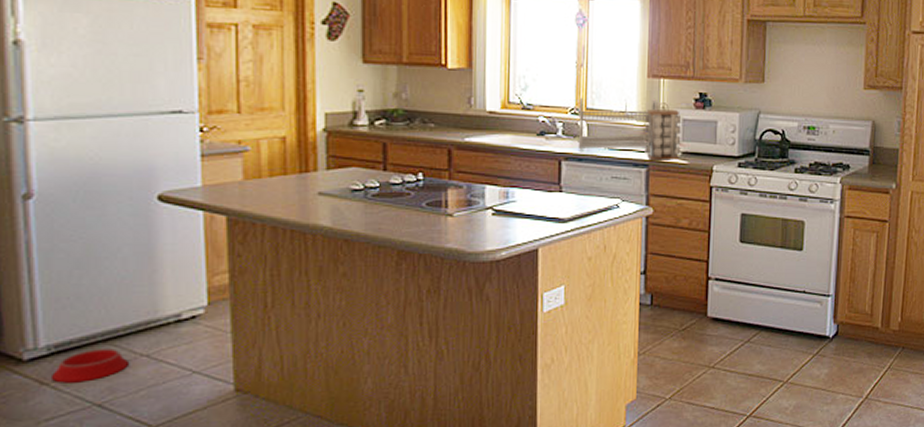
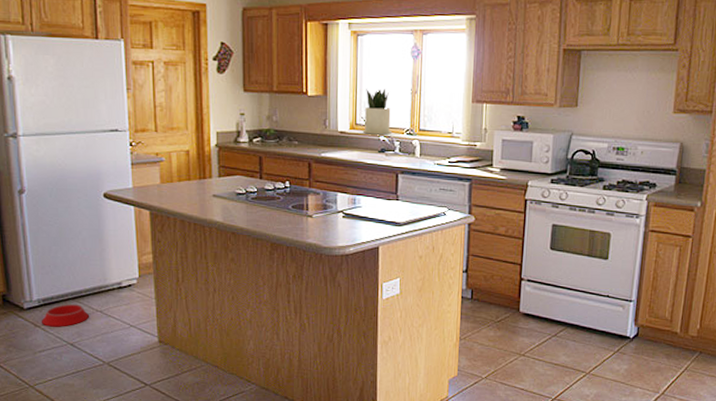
planter: none [517,61,554,115] -> present [362,88,393,135]
dish rack: present [577,98,658,151] -> none [411,121,481,166]
spice rack: present [644,102,682,162] -> none [468,125,501,177]

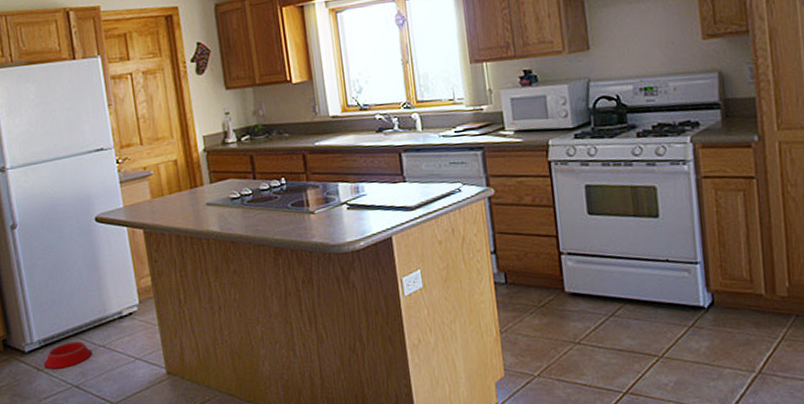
planter: present [362,88,393,135] -> none [353,63,388,115]

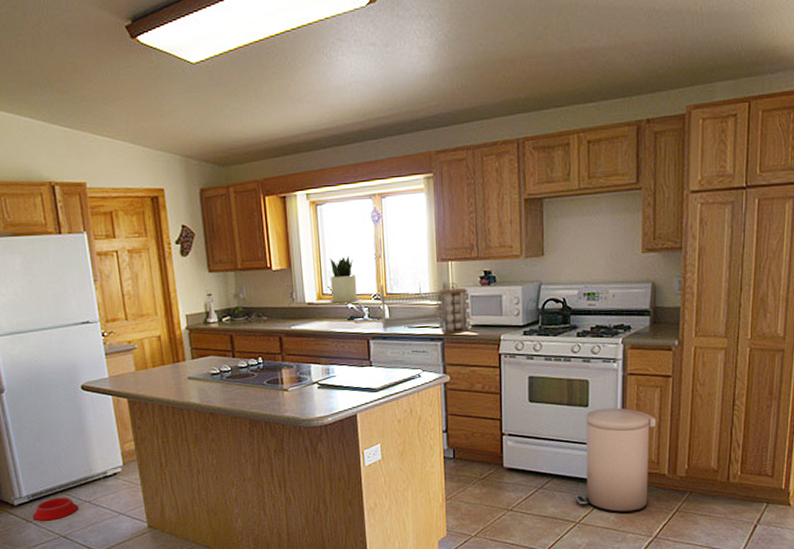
planter: none [353,63,388,115] -> present [330,256,360,303]
dish rack: none [409,82,485,142] -> present [379,279,448,331]
spice rack: none [472,85,514,143] -> present [436,282,471,335]
pedal bin: none [653,216,745,345] -> present [574,407,656,514]

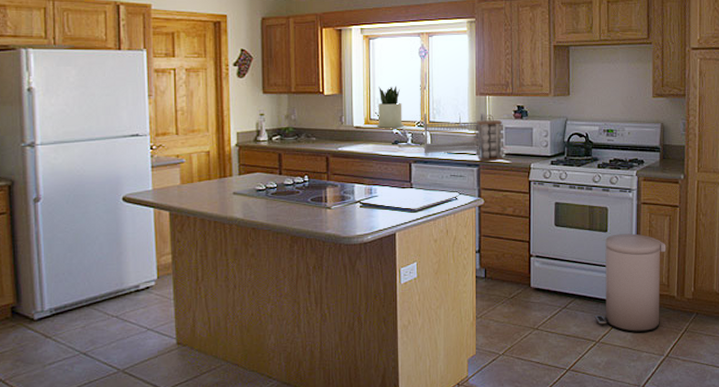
pet bowl: present [33,497,78,521] -> none [53,311,104,337]

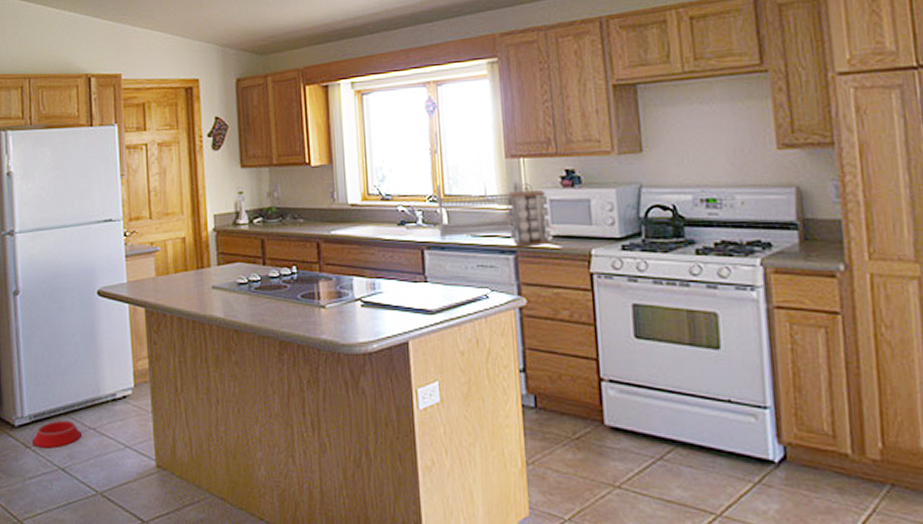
pet bowl: none [53,311,104,337] -> present [33,420,81,448]
planter: present [376,86,405,128] -> none [376,151,412,205]
pedal bin: present [594,233,666,333] -> none [710,352,825,509]

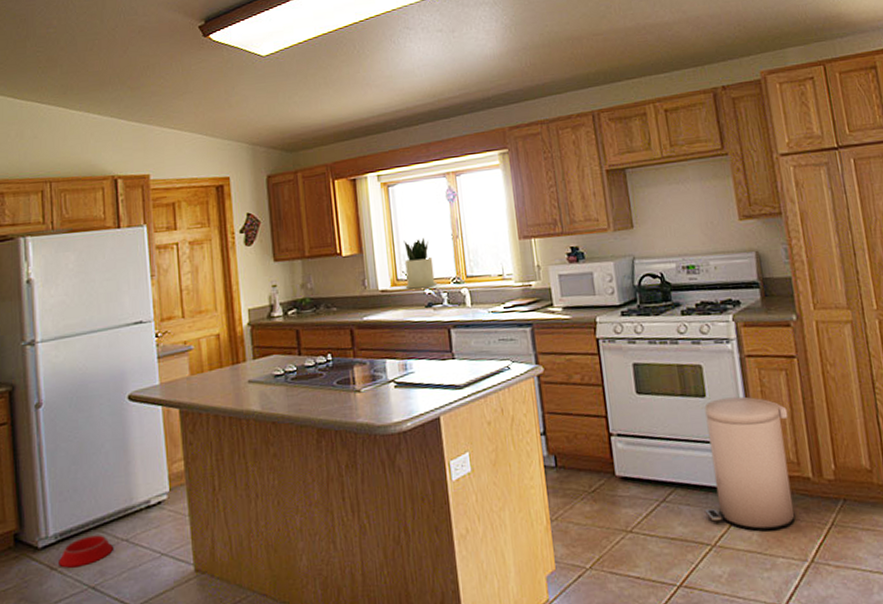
planter: none [376,151,412,205] -> present [403,237,438,289]
dish rack: present [435,179,520,240] -> none [459,258,533,318]
spice rack: present [506,183,551,247] -> none [521,261,562,319]
pedal bin: none [710,352,825,509] -> present [704,396,795,532]

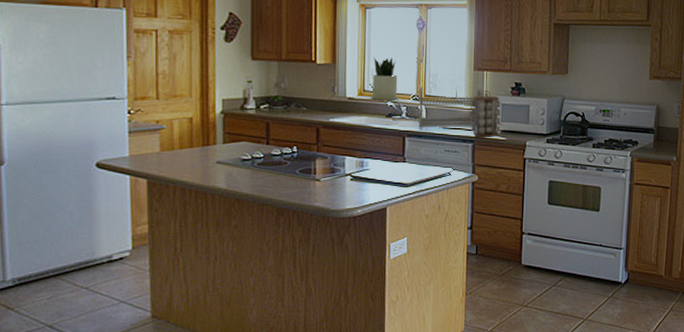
pet bowl: present [59,535,113,568] -> none [16,282,72,308]
dish rack: none [459,258,533,318] -> present [418,87,482,130]
spice rack: none [521,261,562,319] -> present [471,90,501,138]
pedal bin: present [704,396,795,532] -> none [583,213,656,312]

